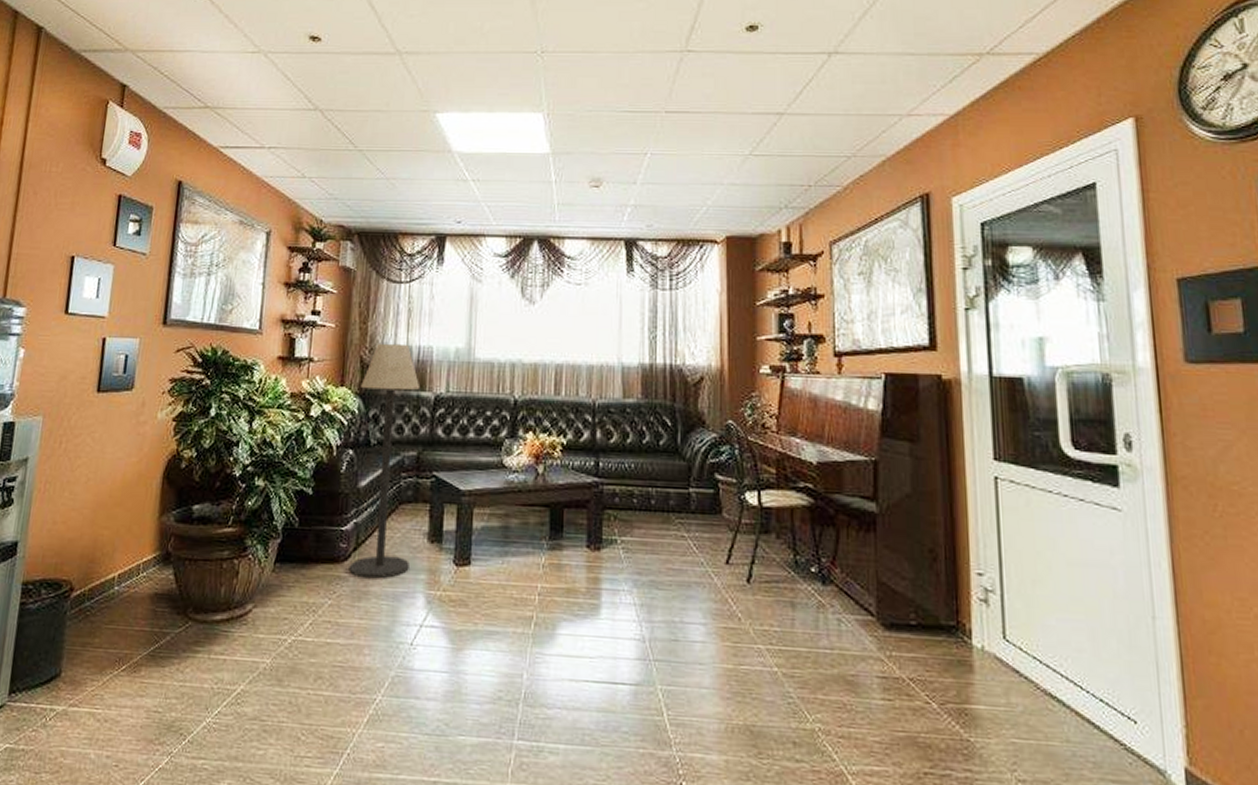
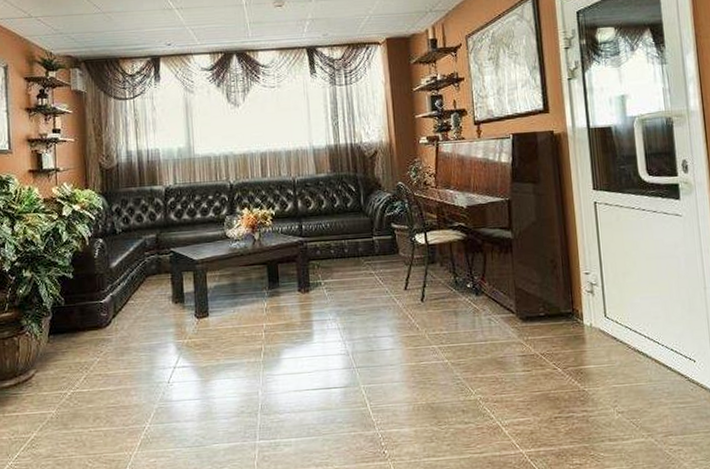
floor lamp: present [349,343,421,579] -> none [102,149,160,338]

